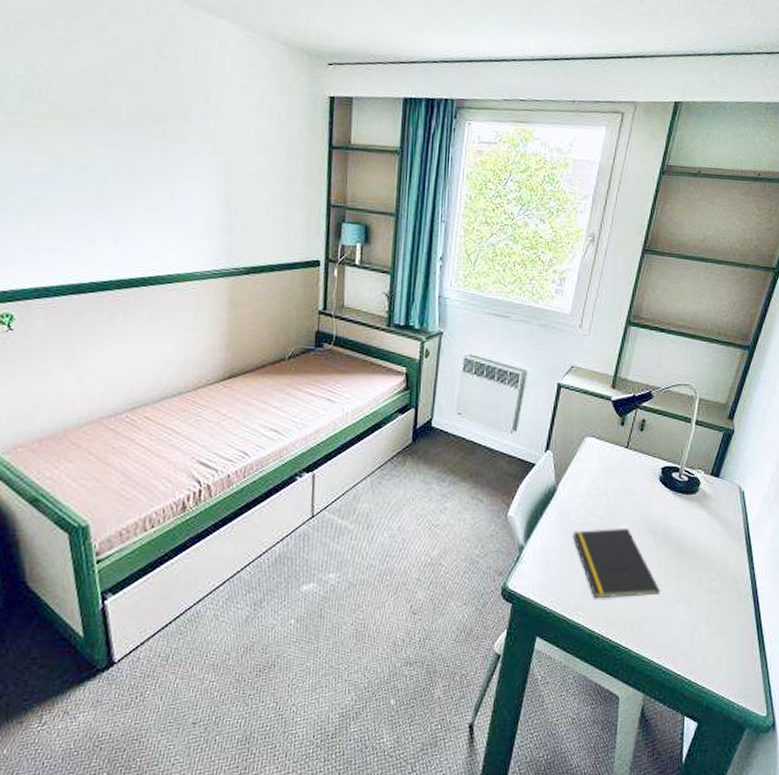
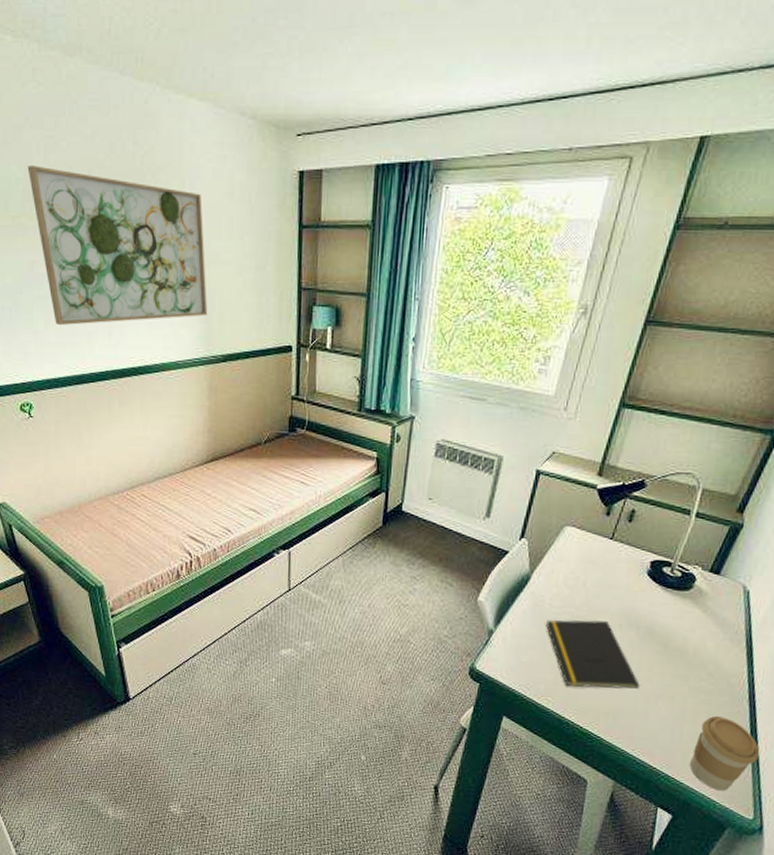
wall art: none [31,63,231,230] -> present [27,165,208,325]
coffee cup: none [709,615,766,690] -> present [690,716,760,791]

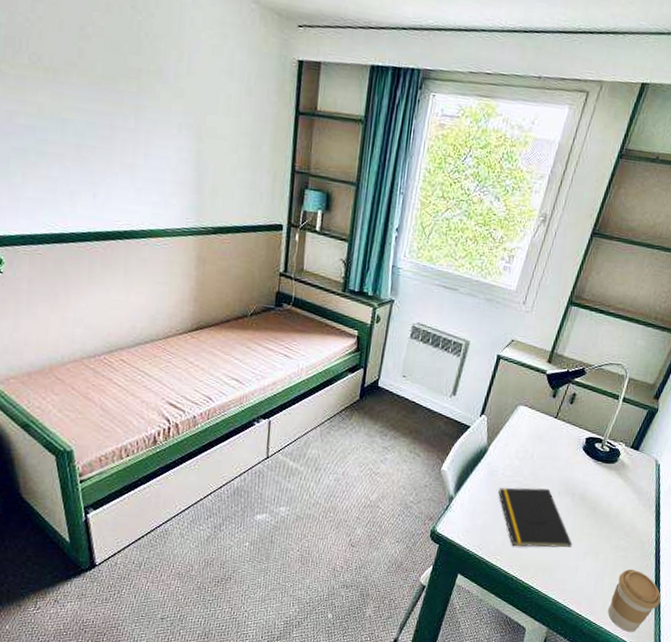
wall art: present [27,165,208,325] -> none [11,11,201,188]

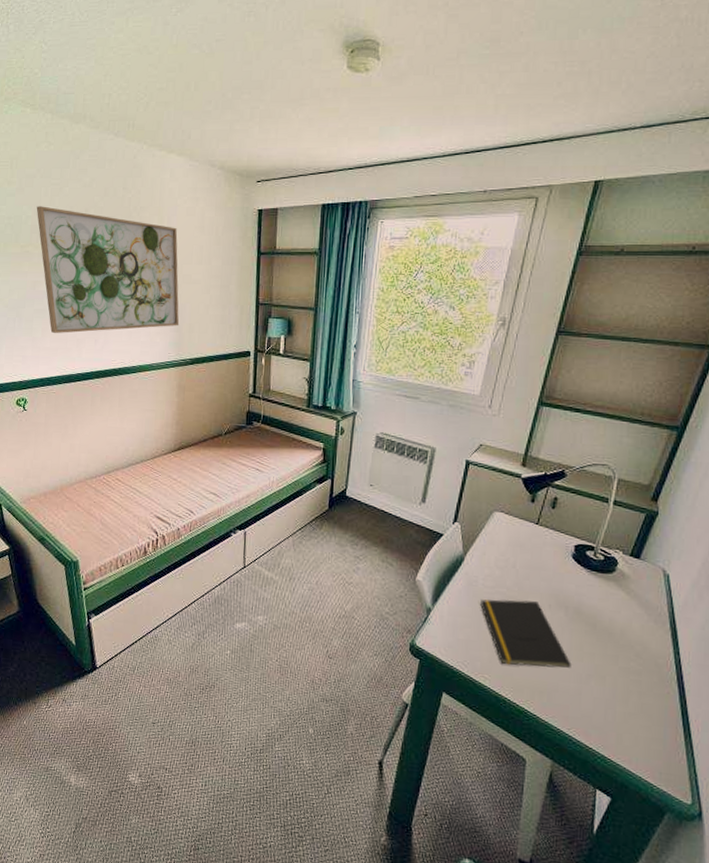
wall art: none [11,11,201,188] -> present [36,206,179,333]
coffee cup: present [608,569,662,632] -> none [625,697,693,774]

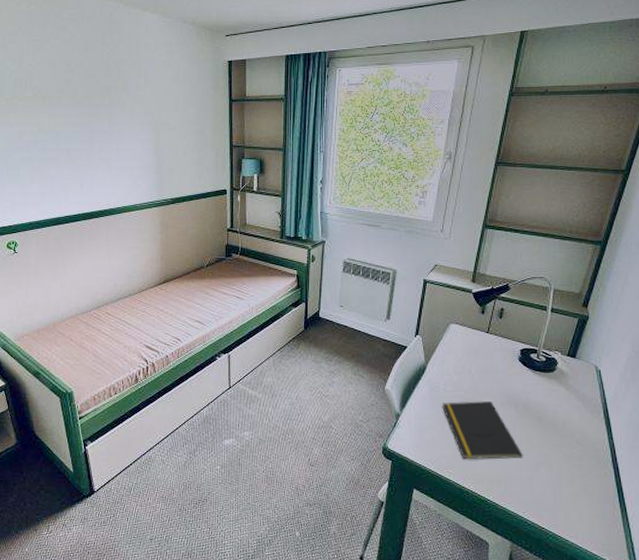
wall art: present [36,206,179,333] -> none [19,61,160,179]

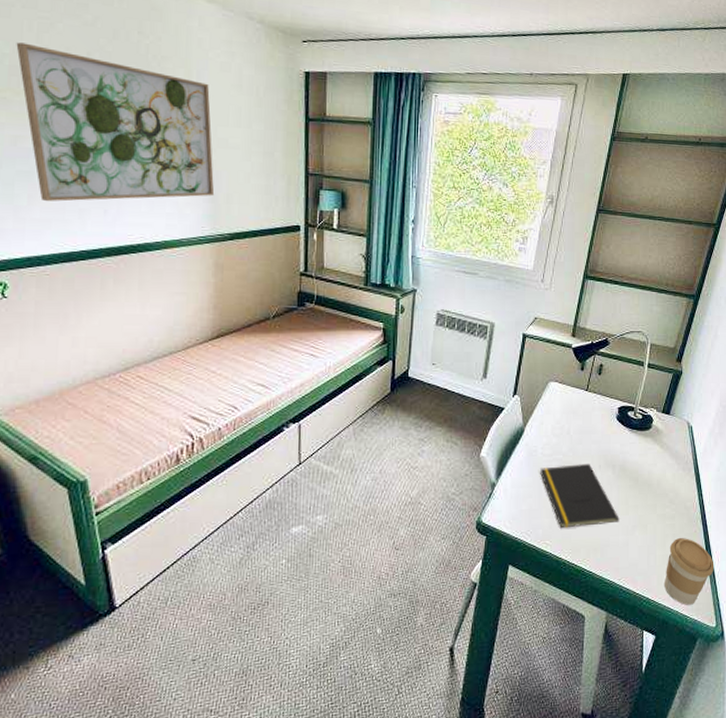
wall art: none [19,61,160,179] -> present [16,42,215,202]
coffee cup: none [572,479,628,545] -> present [665,538,714,605]

